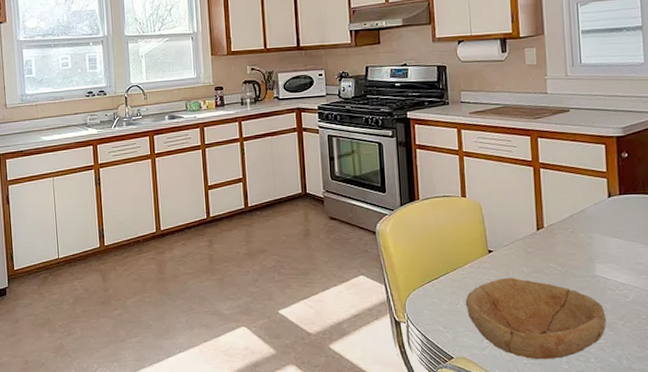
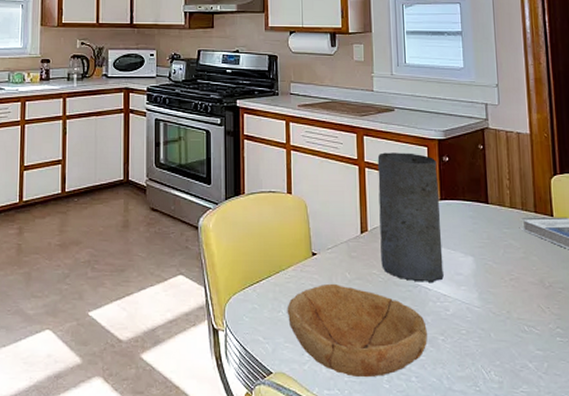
vase: none [552,151,623,273] -> present [377,152,444,282]

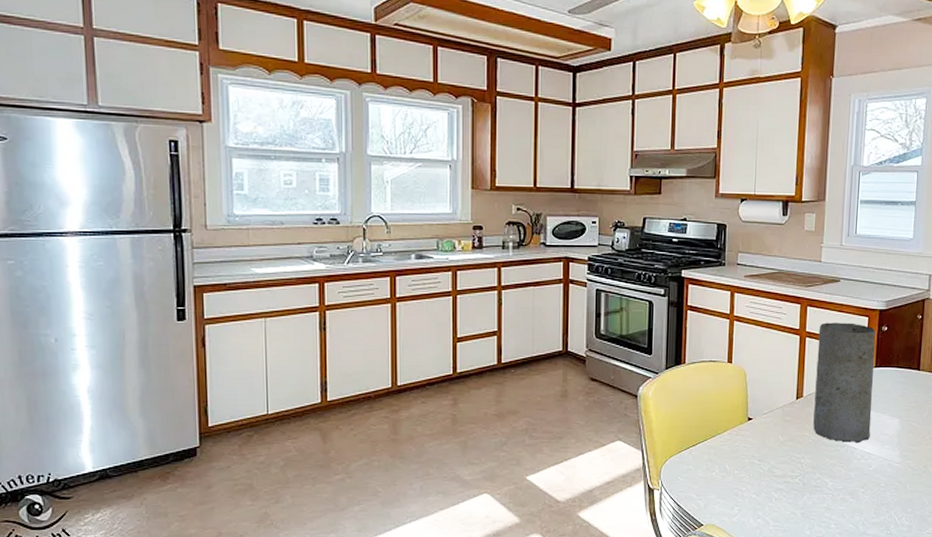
bowl: present [287,283,427,378] -> none [720,445,849,527]

